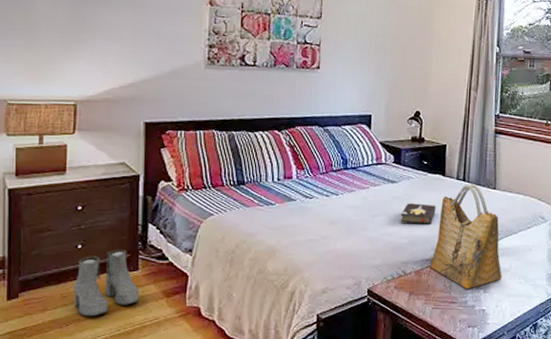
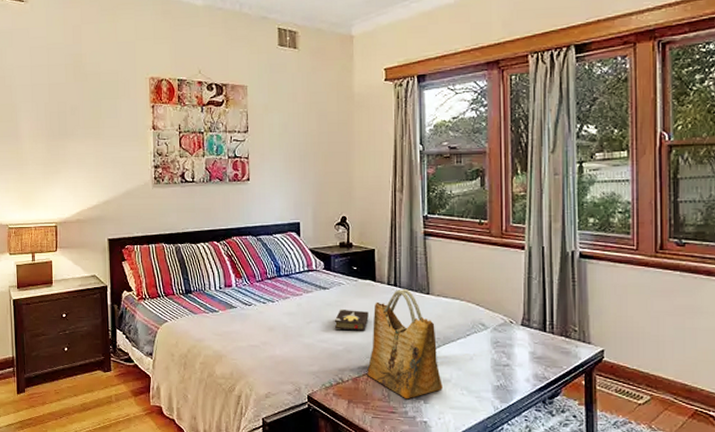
boots: present [73,249,139,317] -> none [64,352,113,411]

